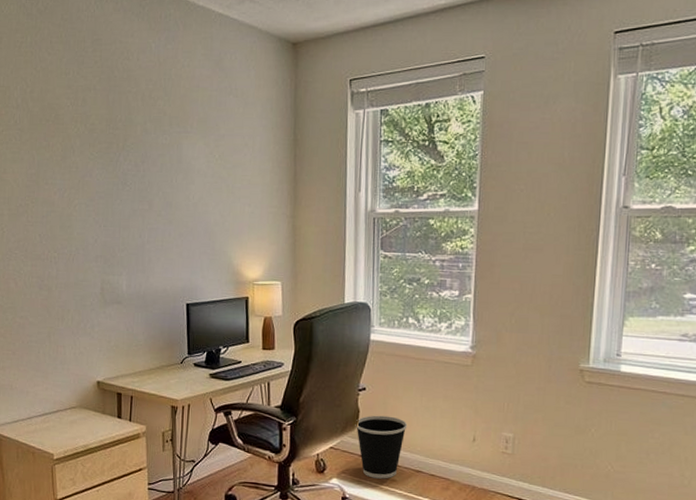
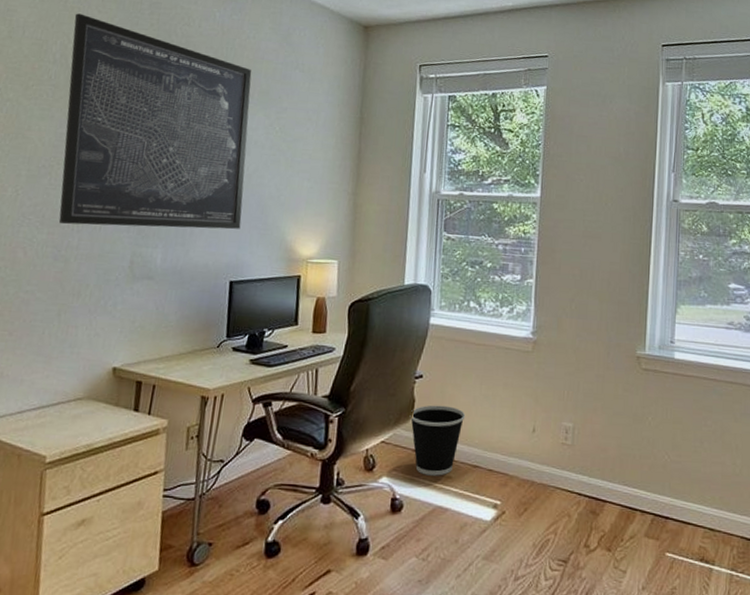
wall art: none [29,57,192,257] -> present [58,13,252,229]

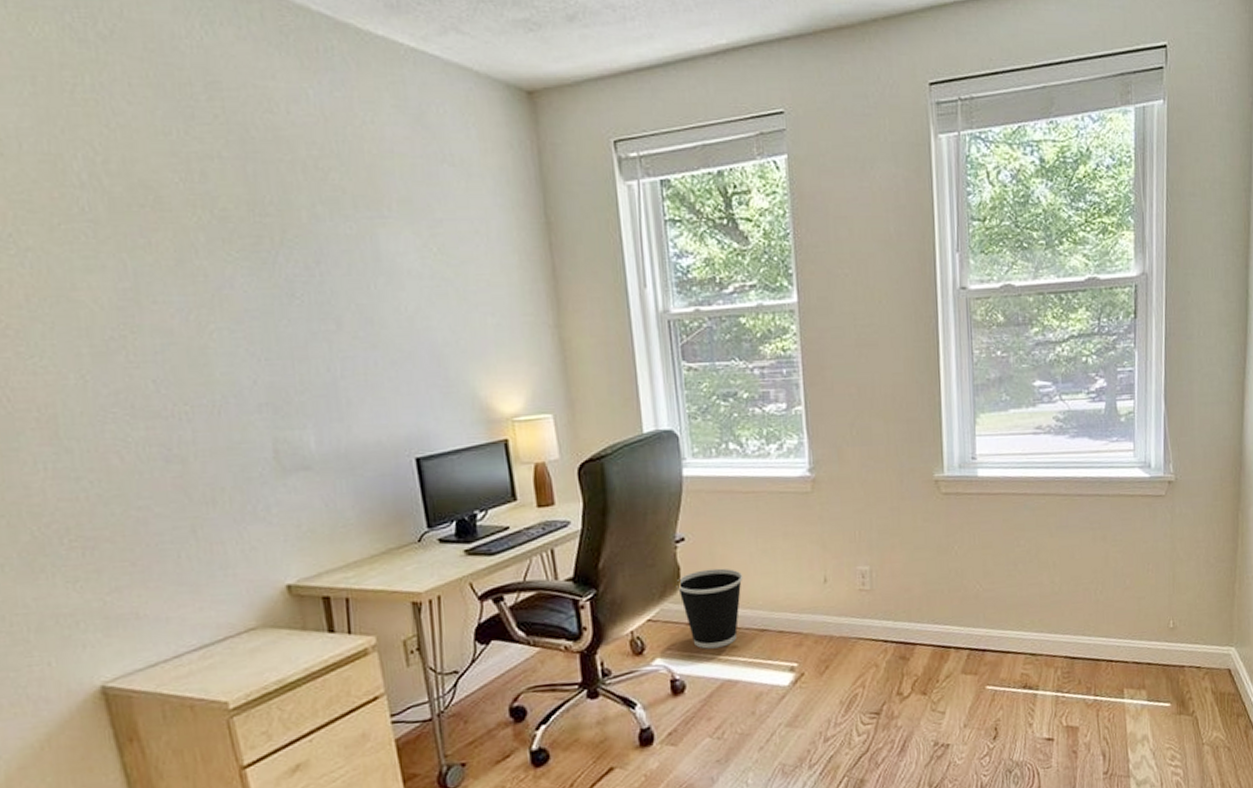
wall art: present [58,13,252,229] -> none [92,108,414,414]

